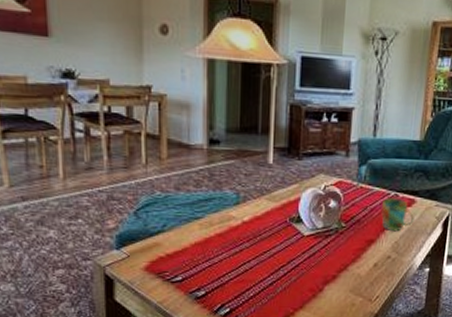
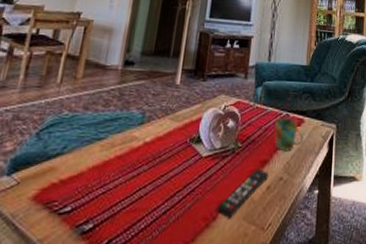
remote control: none [322,248,375,290] -> present [216,169,269,218]

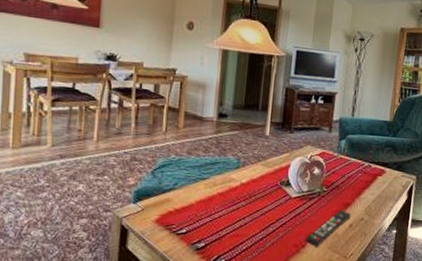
mug: present [274,118,303,150] -> none [357,168,384,196]

